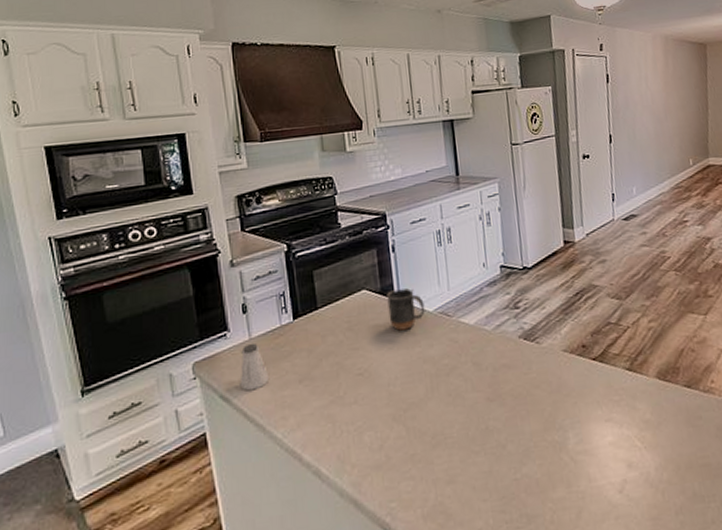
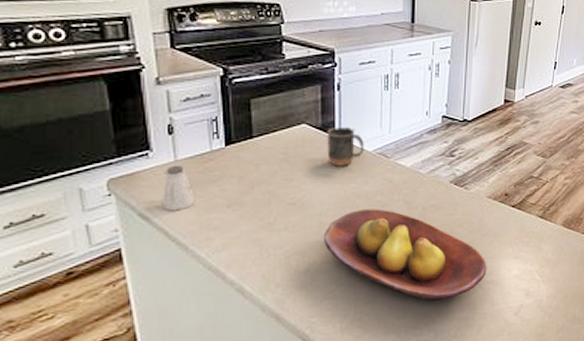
fruit bowl: none [394,373,577,479] -> present [324,209,487,301]

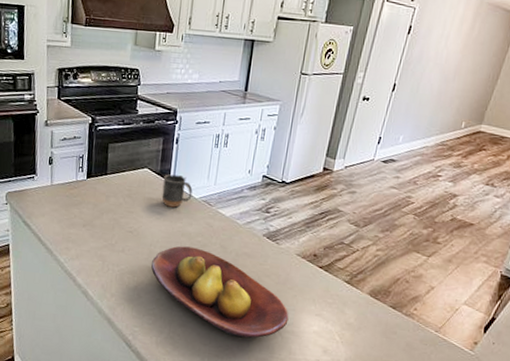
saltshaker: present [162,165,196,211] -> none [39,188,62,223]

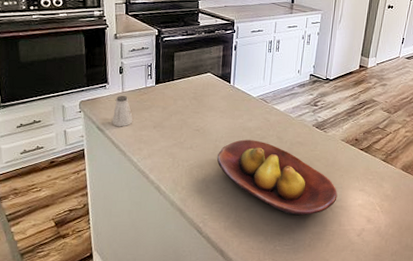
saltshaker: none [39,188,62,223] -> present [111,95,134,127]
mug: present [162,174,193,208] -> none [224,77,251,106]

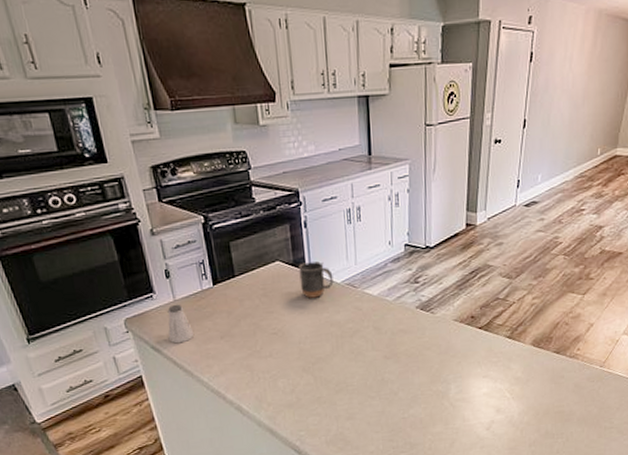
fruit bowl: present [217,139,338,216] -> none [304,335,457,418]
mug: none [224,77,251,106] -> present [299,261,334,298]

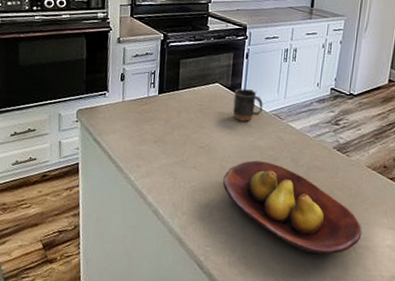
saltshaker: present [167,304,195,344] -> none [109,104,133,140]
fruit bowl: none [304,335,457,418] -> present [223,160,362,255]

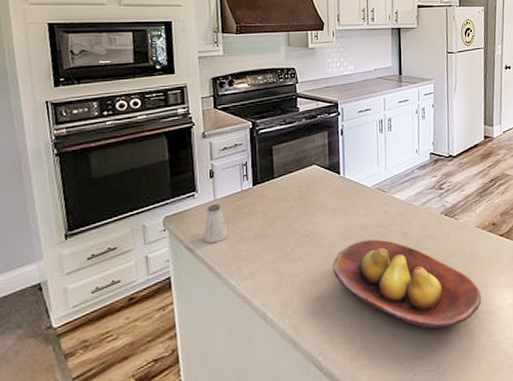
saltshaker: none [109,104,133,140] -> present [203,203,229,244]
mug: present [233,88,263,122] -> none [333,166,365,201]

